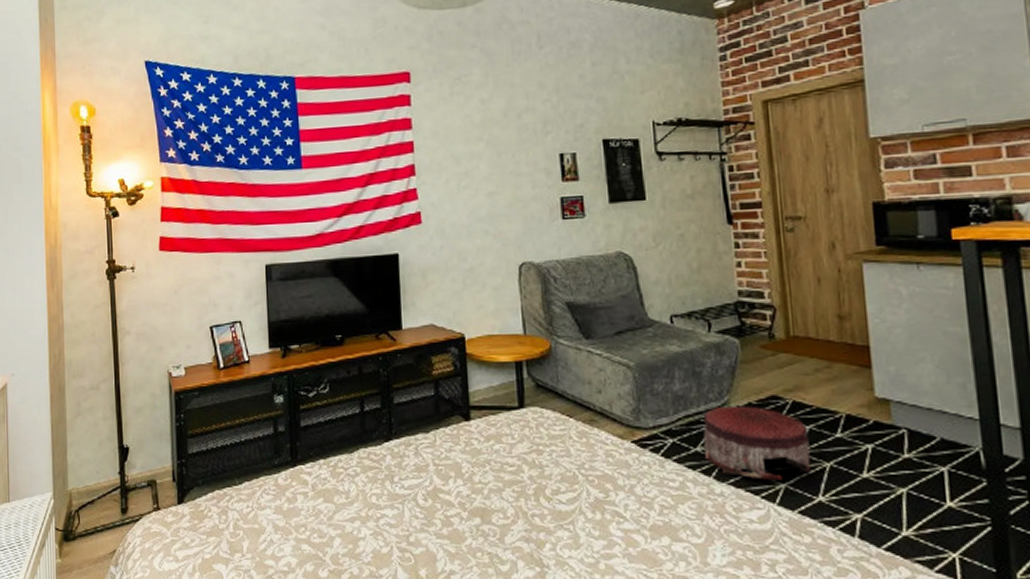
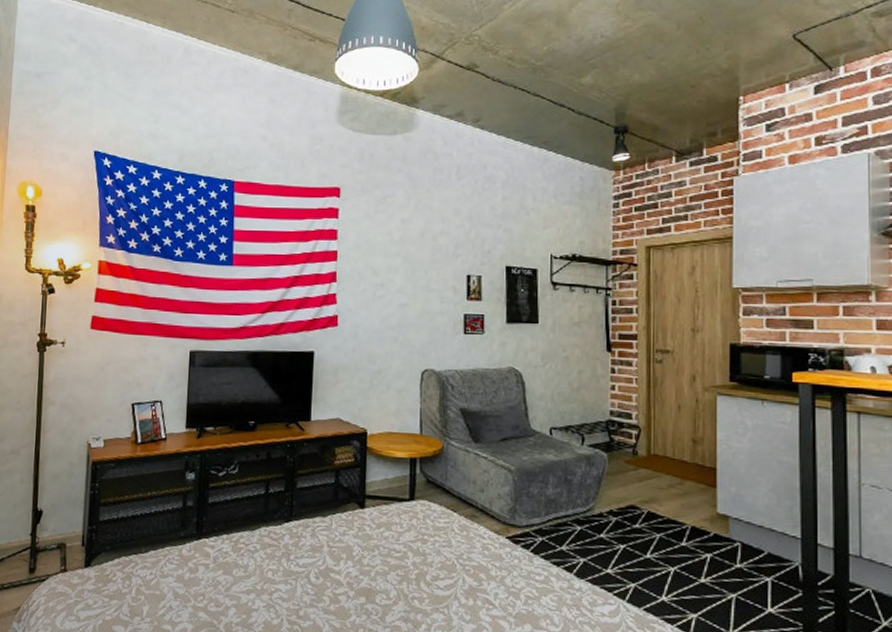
pouf: present [703,406,811,480] -> none [569,511,658,581]

